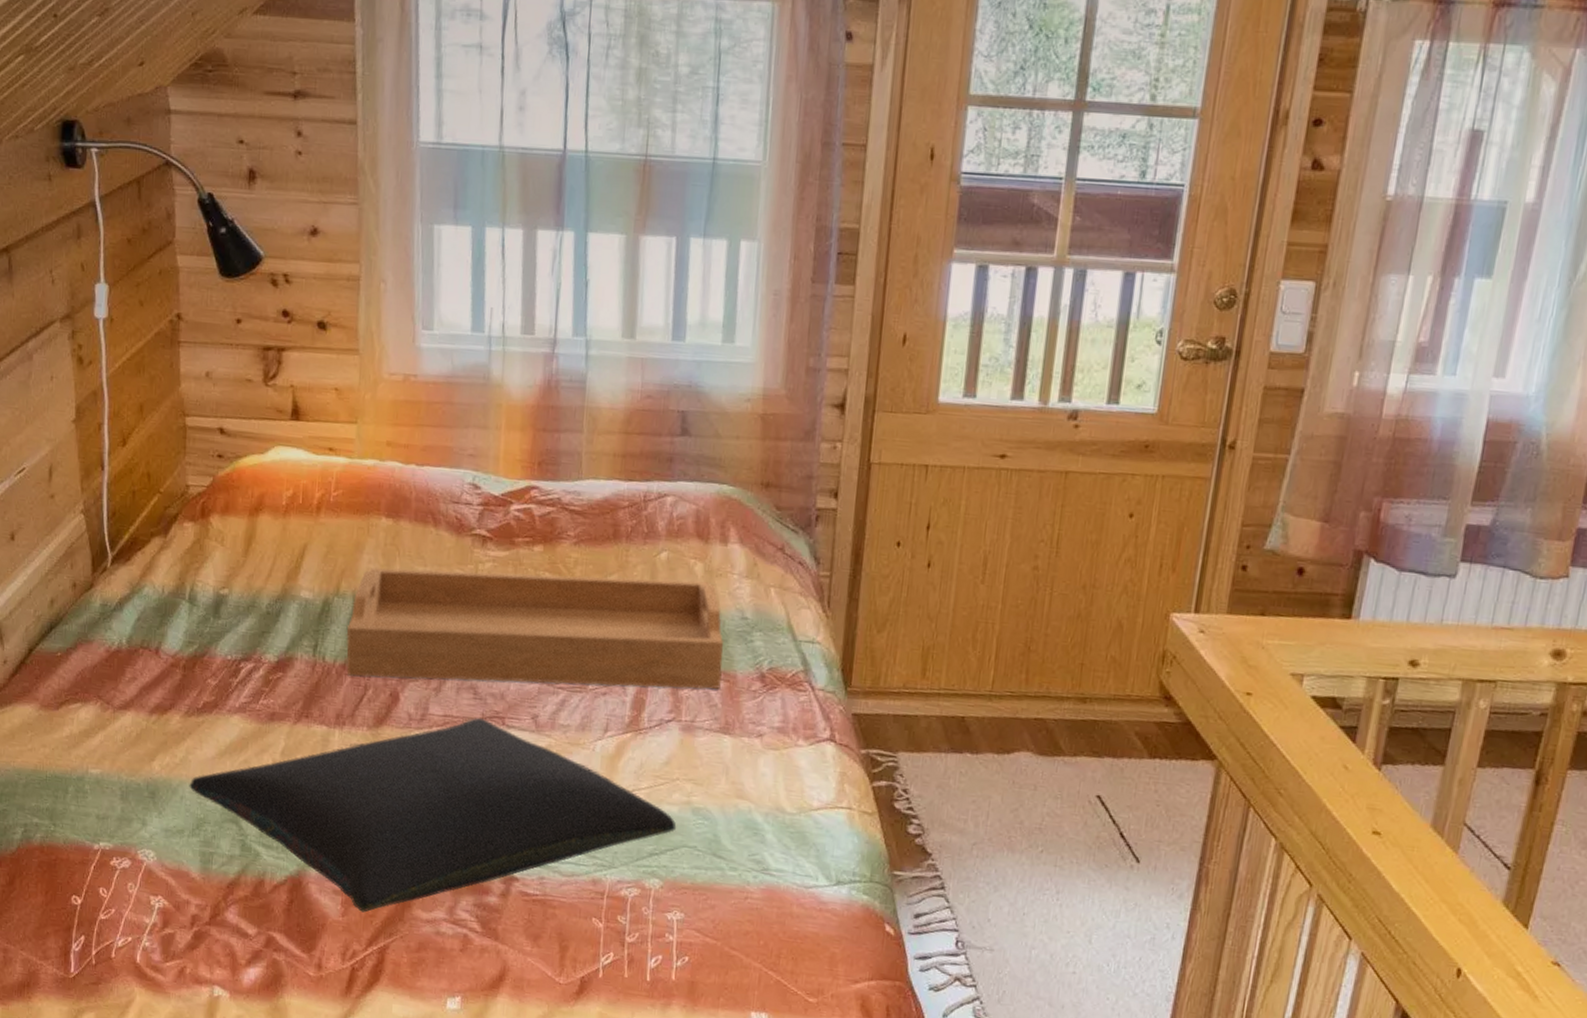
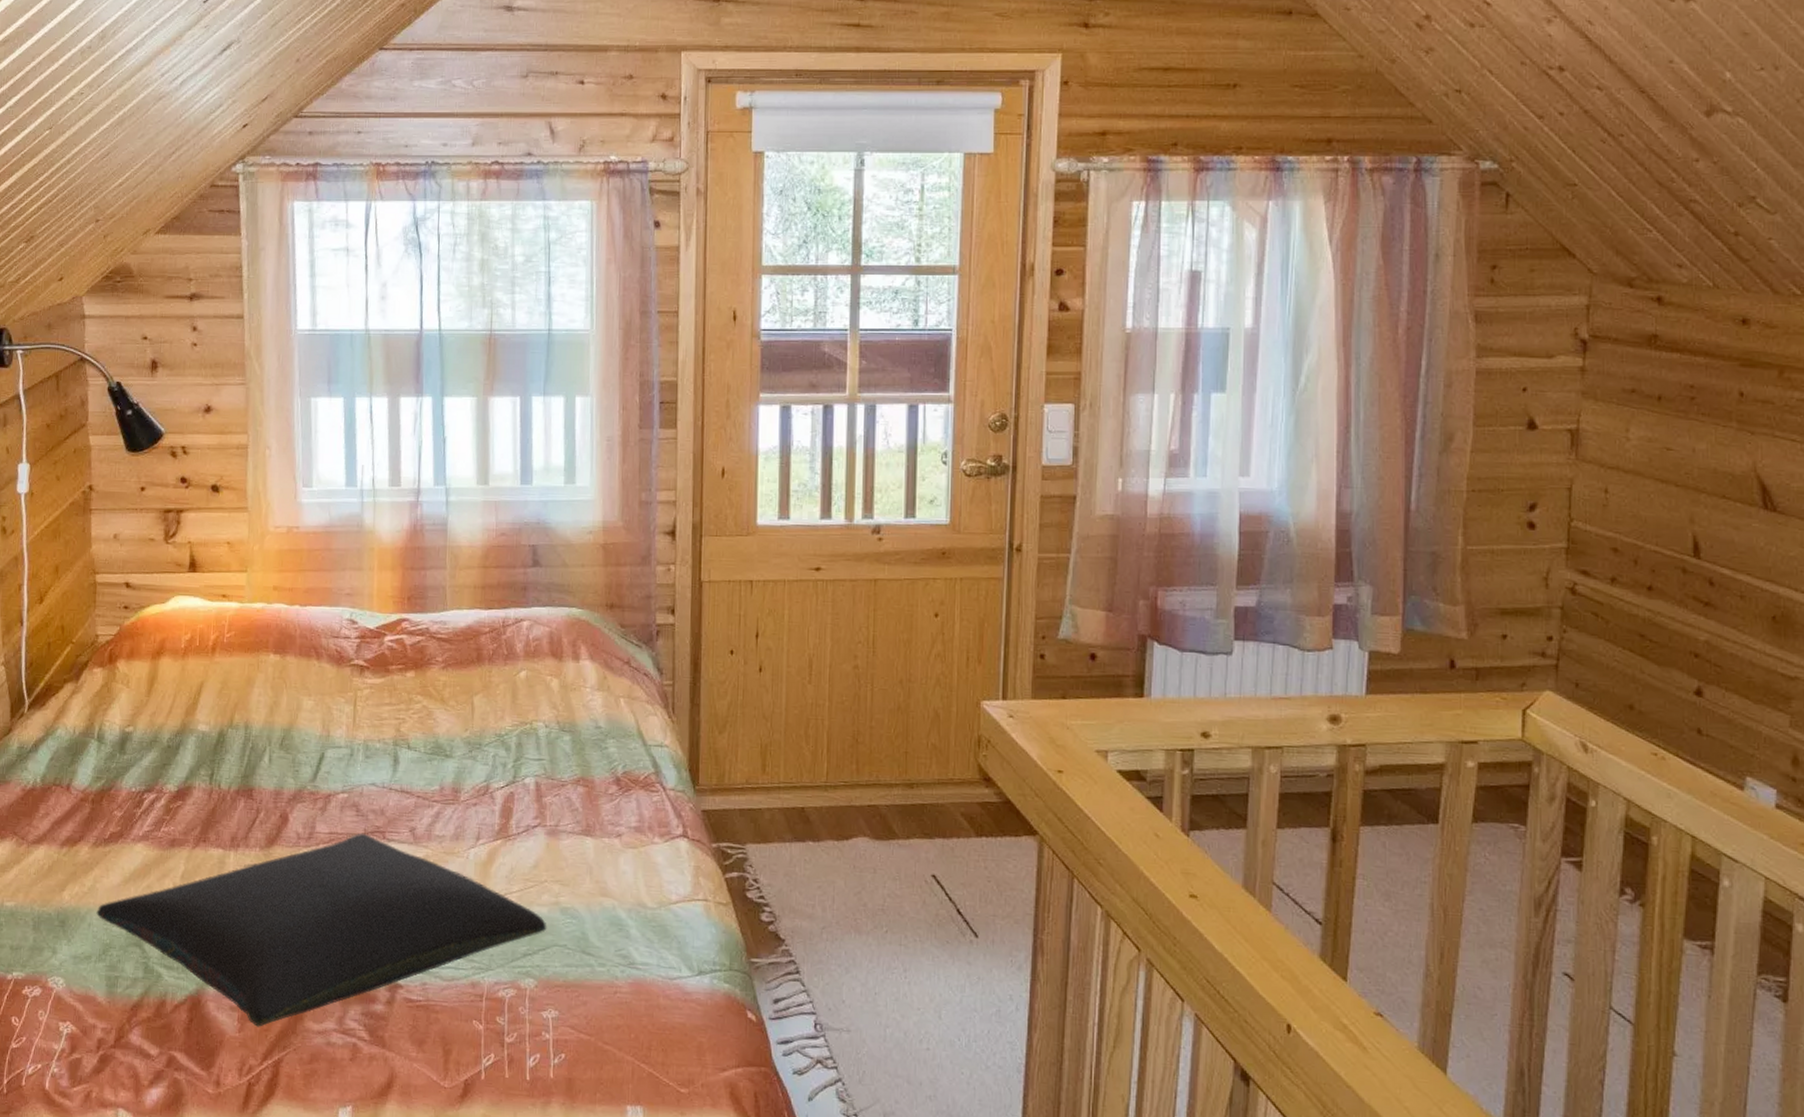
serving tray: present [346,568,724,689] -> none [239,695,581,801]

